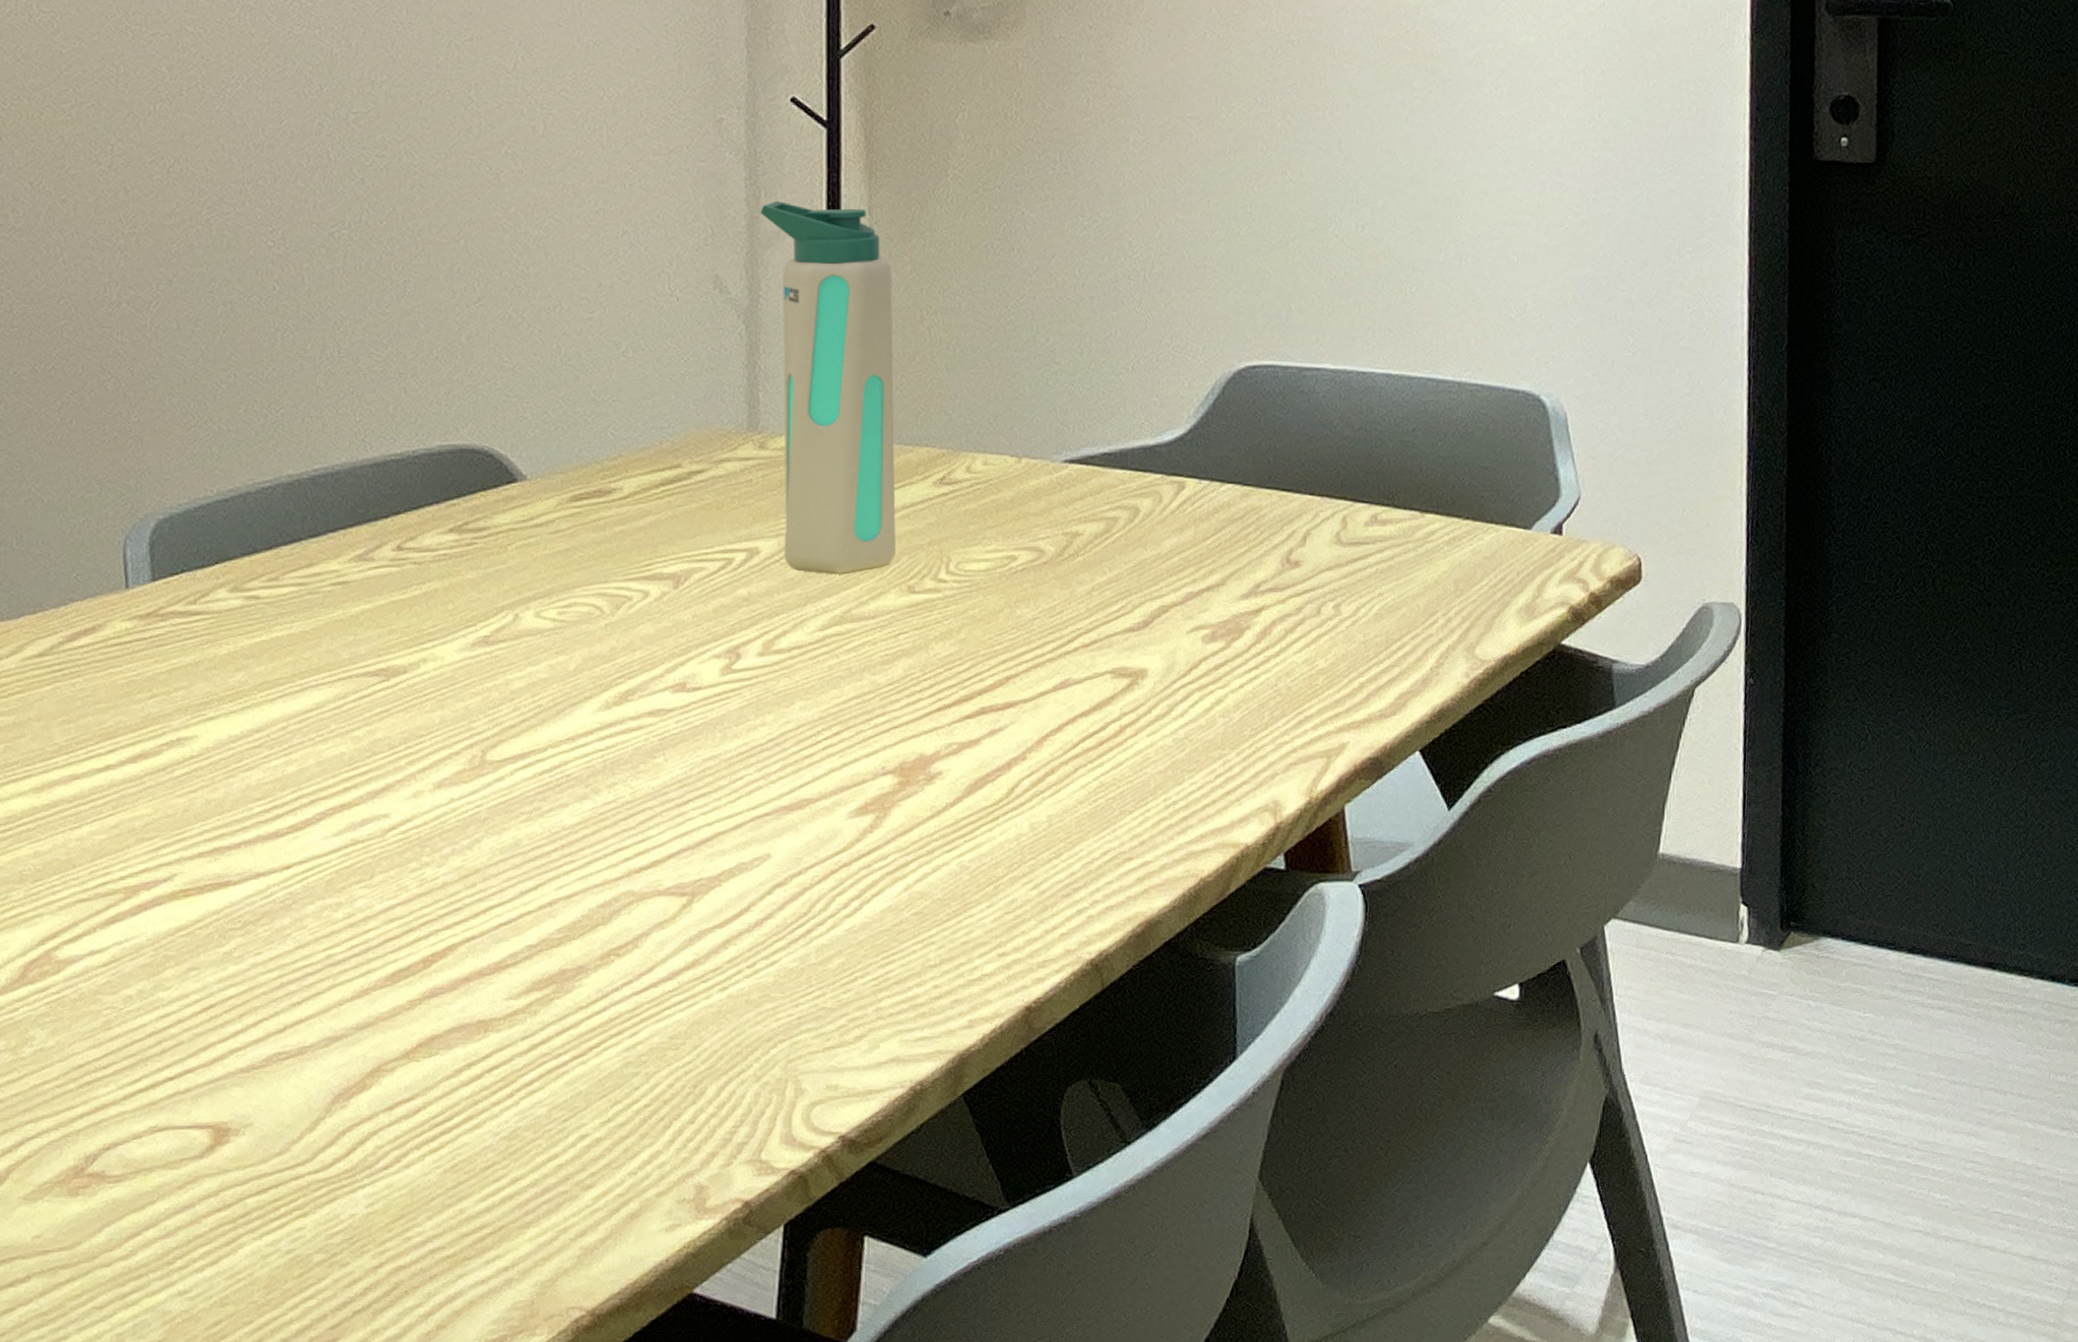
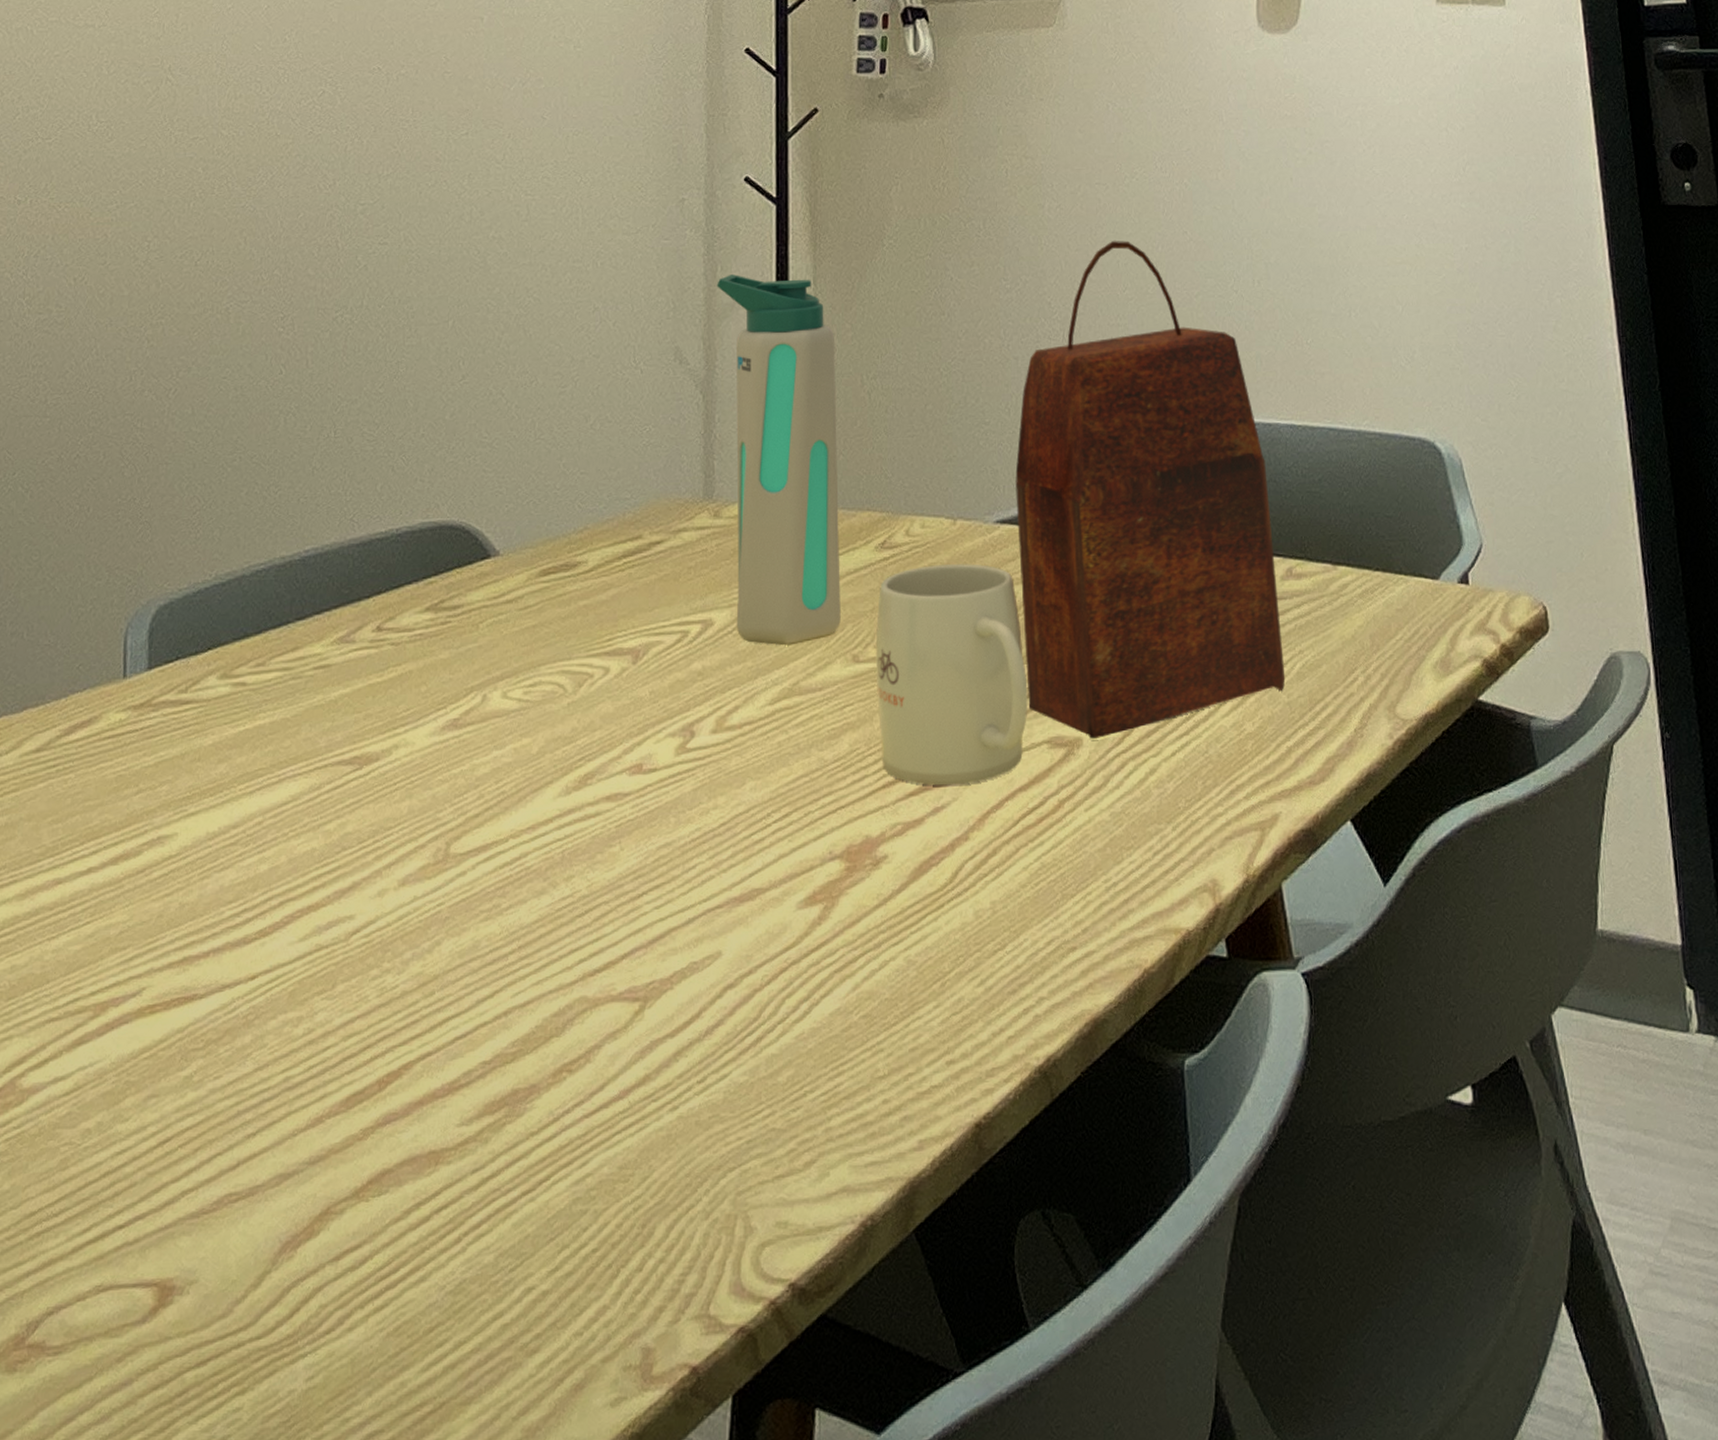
mug: none [932,501,1092,710] -> present [875,564,1028,786]
handbag: none [1086,178,1363,670] -> present [1015,240,1286,739]

